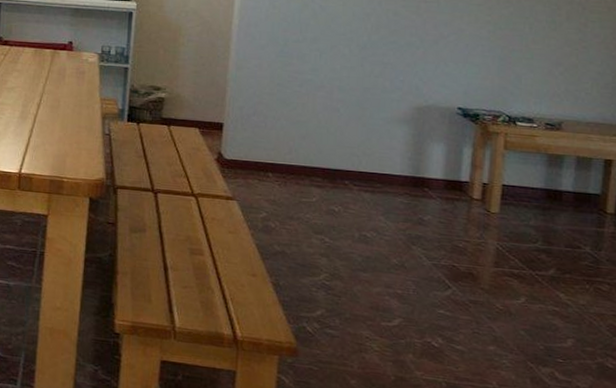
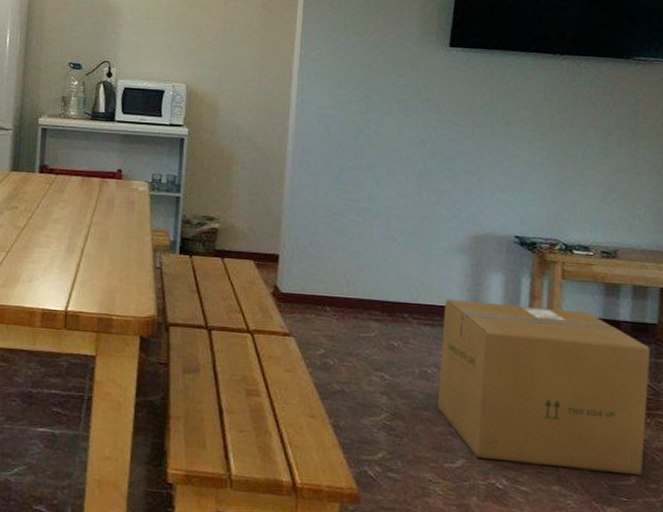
box: none [375,167,592,339] -> present [437,299,650,476]

